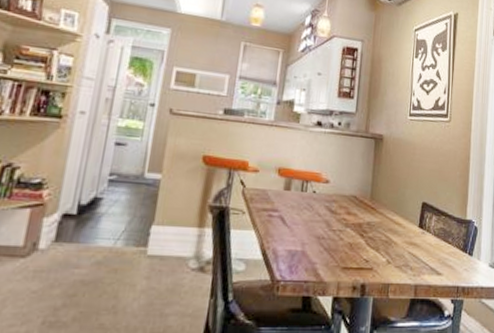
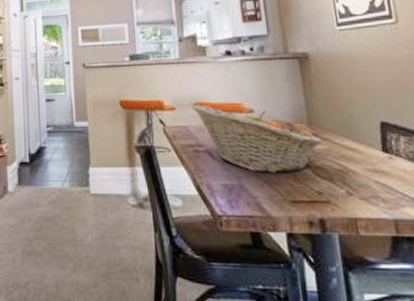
fruit basket: none [275,169,378,242] -> present [192,104,323,173]

